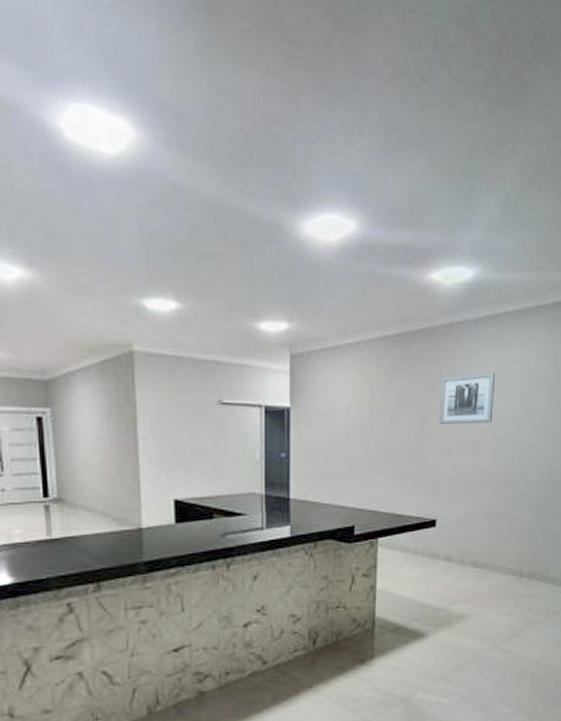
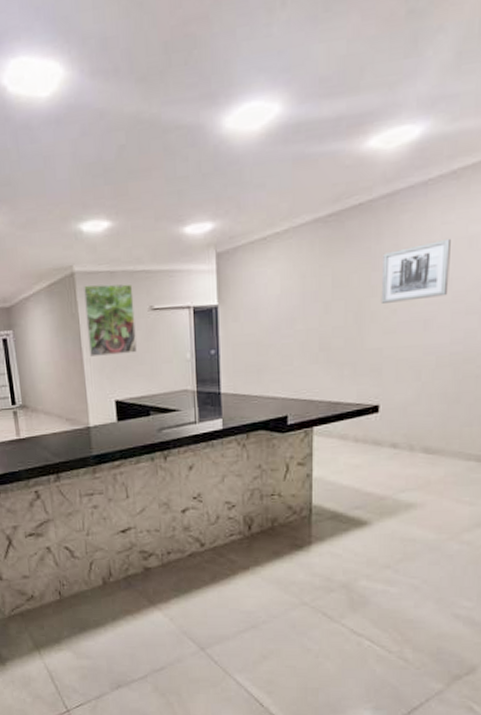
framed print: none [142,367,202,449] -> present [82,284,137,357]

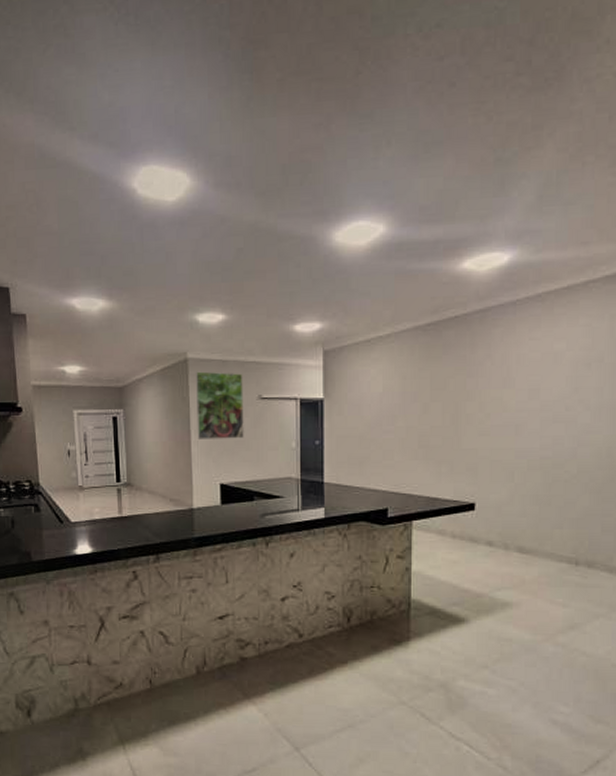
wall art: present [381,238,451,304] -> none [475,352,538,407]

